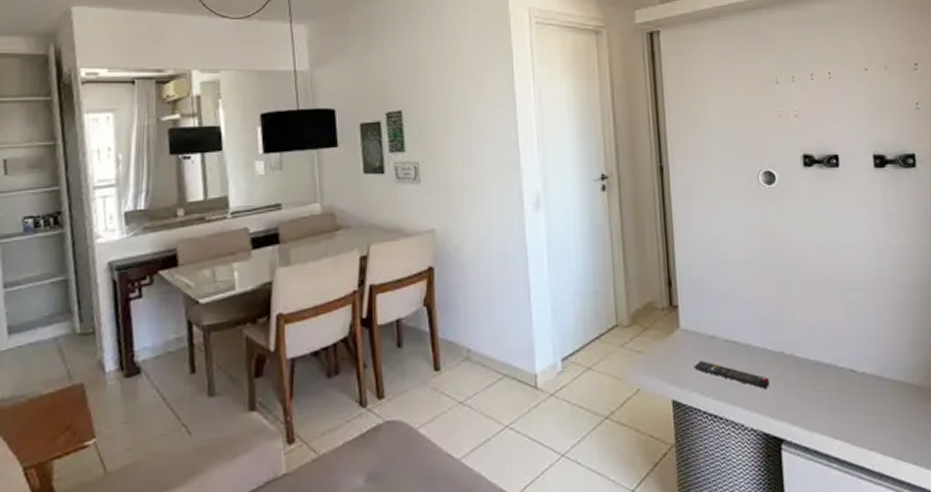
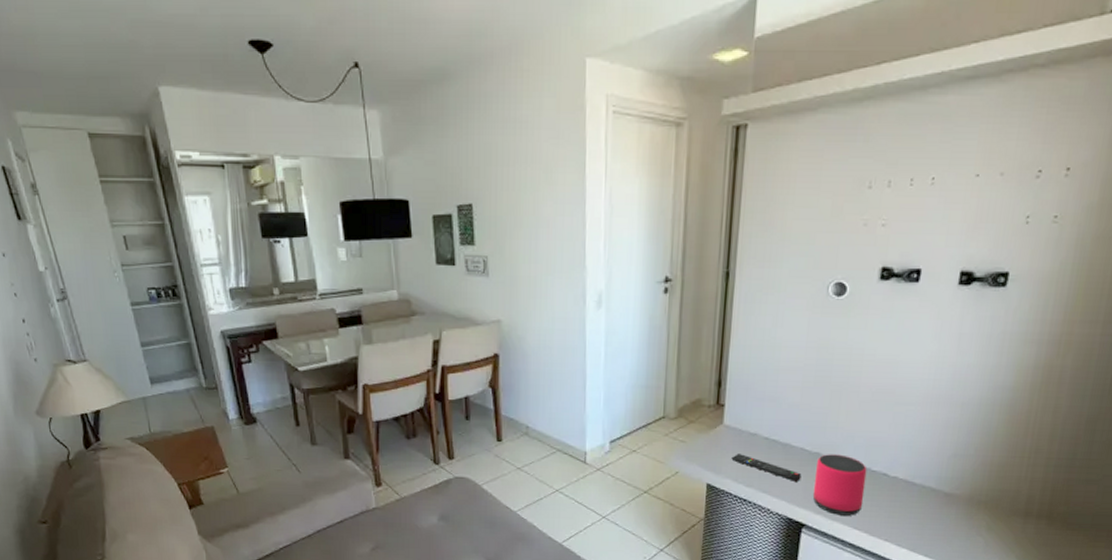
speaker: none [782,352,838,424] -> present [812,454,867,516]

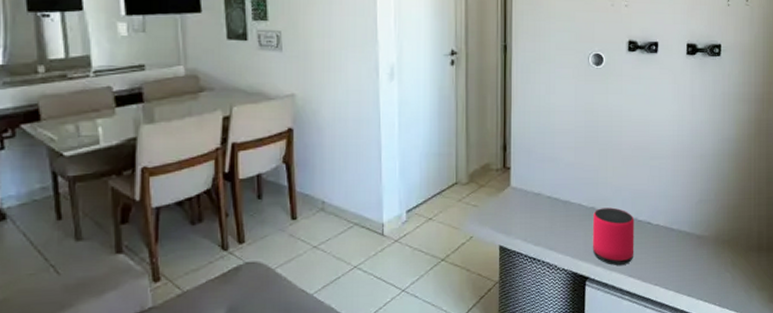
remote control: present [731,454,802,482] -> none [520,214,581,236]

